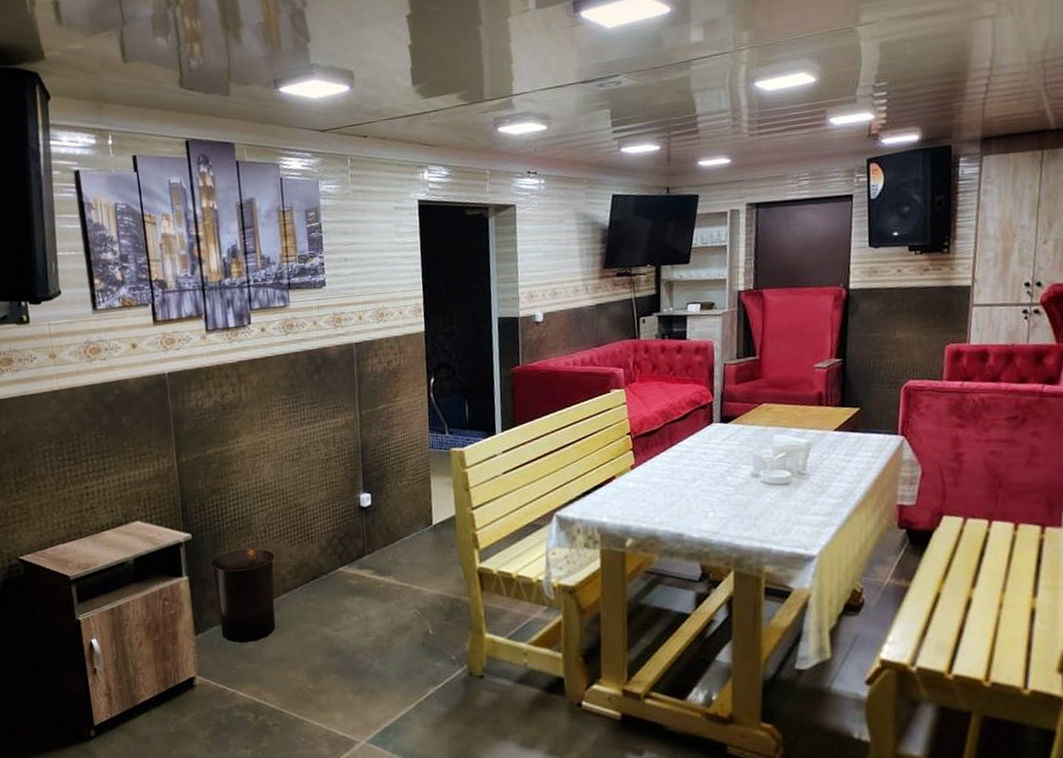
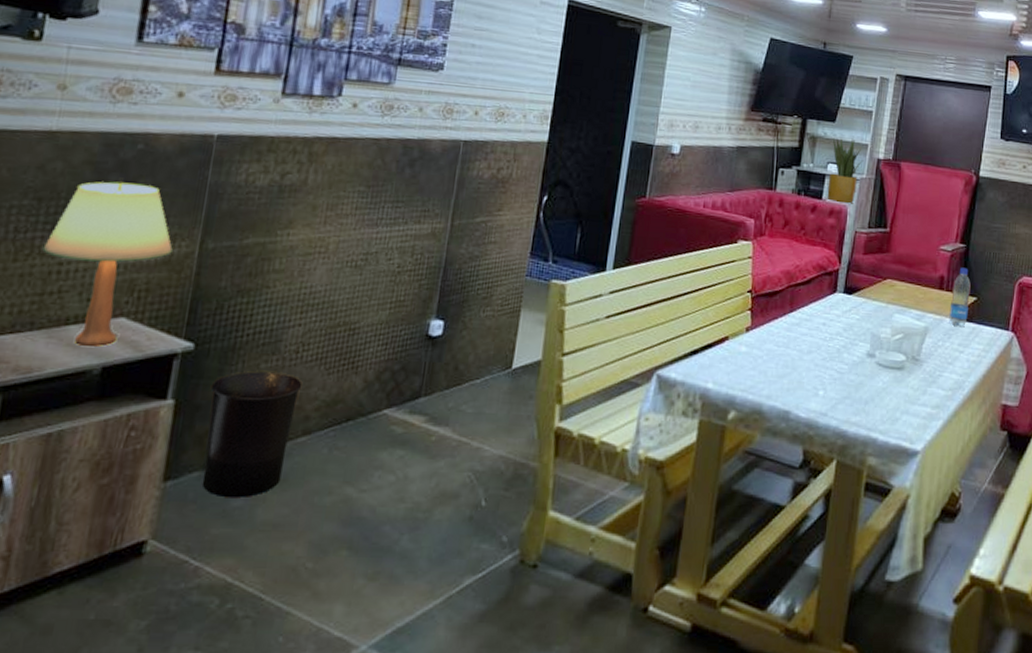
table lamp: none [72,419,160,545] -> present [42,179,174,346]
planter: none [689,276,724,340] -> present [827,138,864,204]
bottle: none [831,381,853,439] -> present [949,267,972,327]

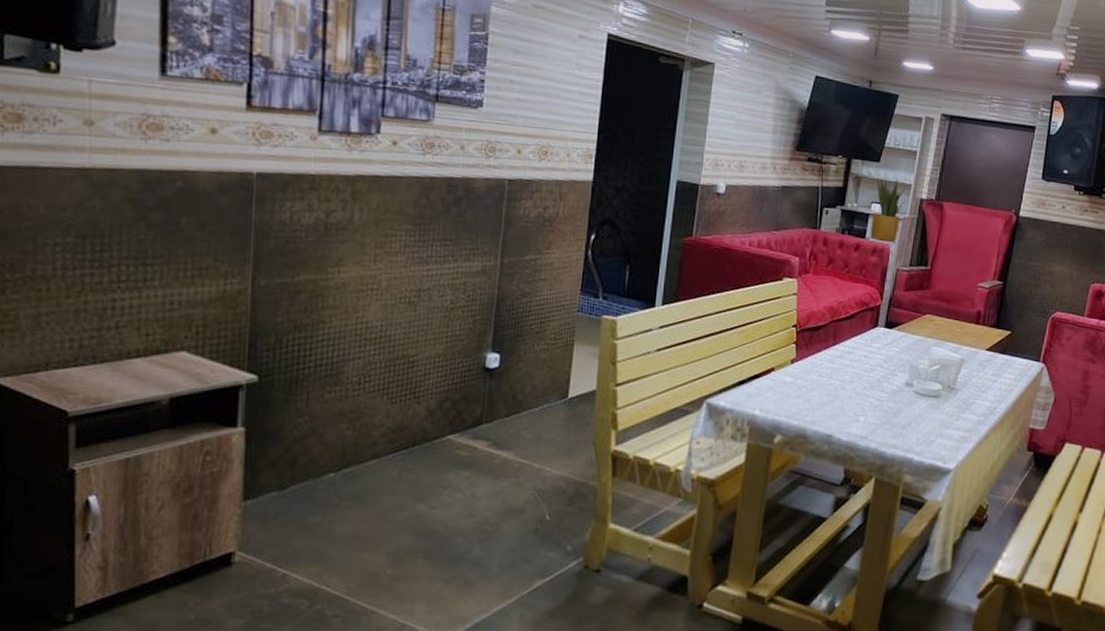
table lamp: present [42,179,174,346] -> none [94,217,226,379]
waste bin: present [202,371,303,497] -> none [280,401,367,514]
bottle: present [949,267,972,327] -> none [984,303,1007,359]

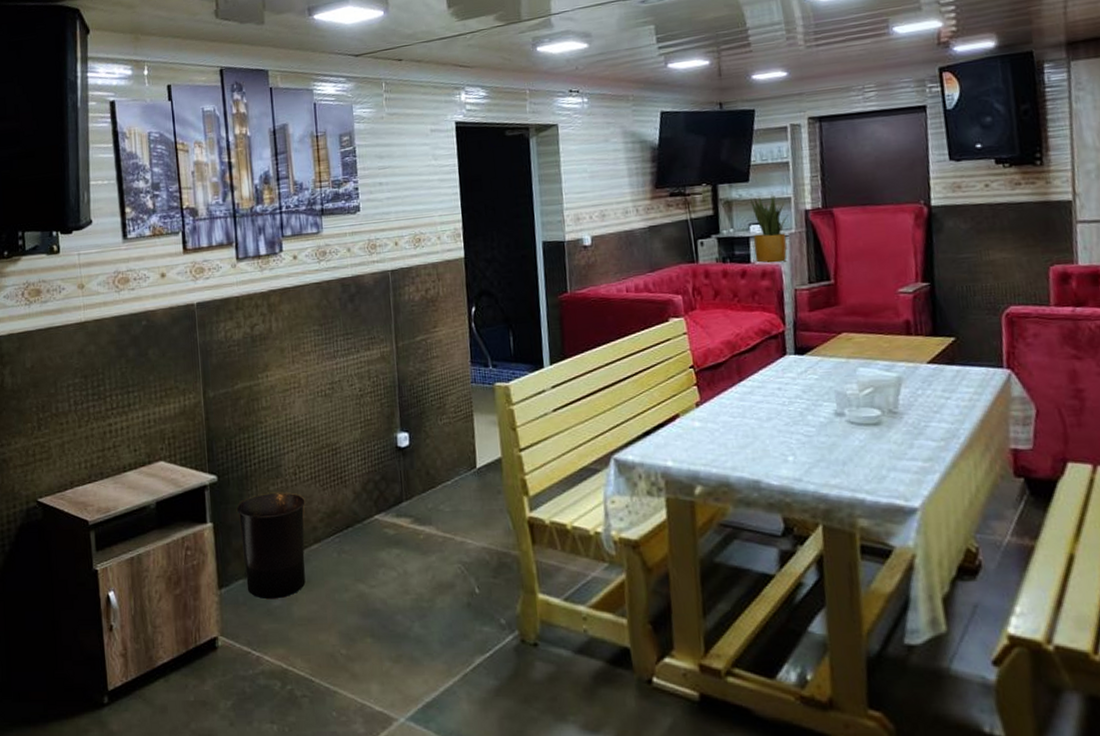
waste bin: none [280,401,367,514] -> present [237,492,306,598]

